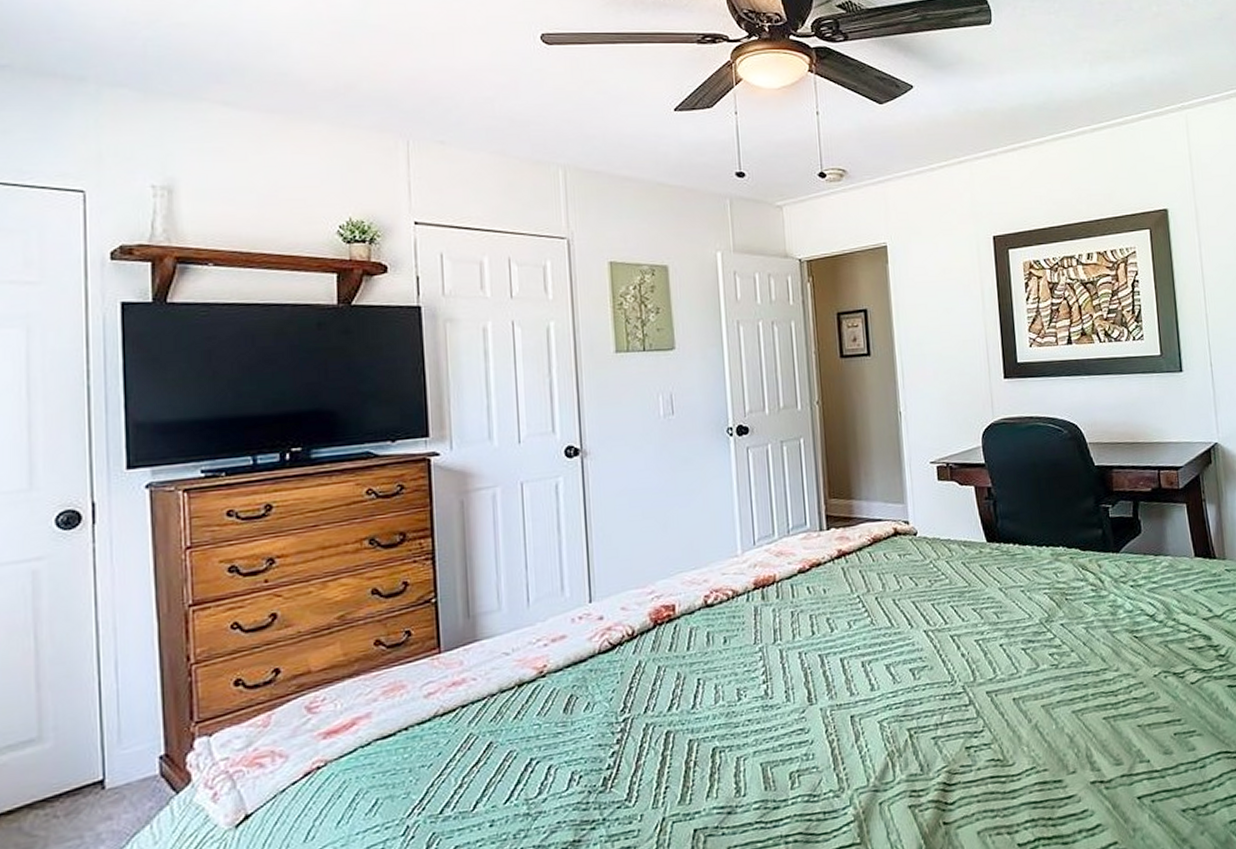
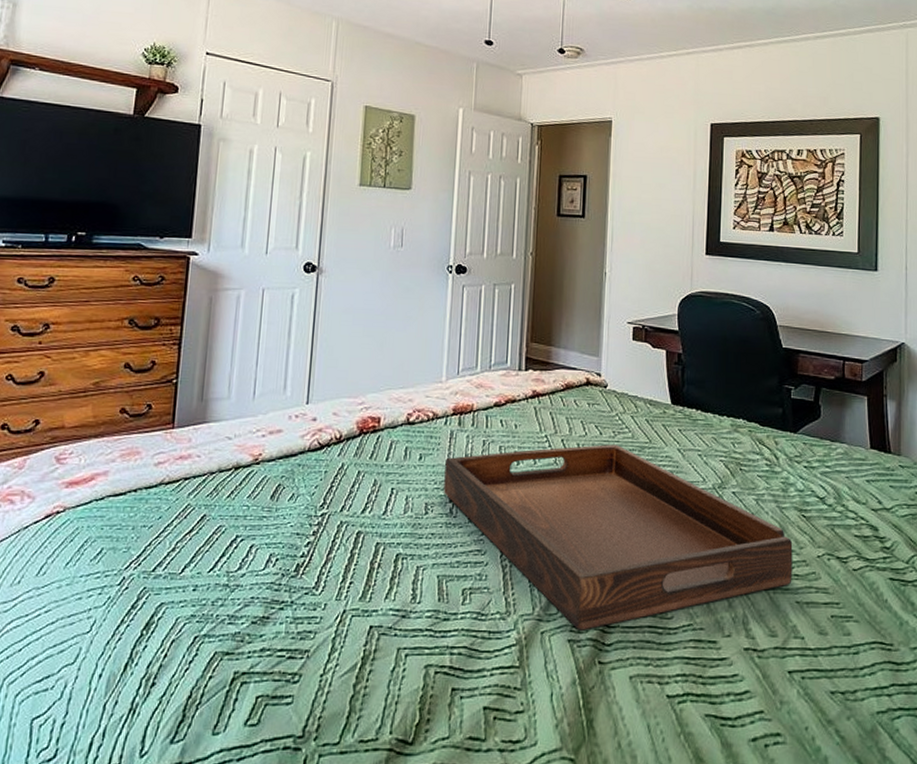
serving tray: none [753,594,1131,794] -> present [444,444,793,631]

